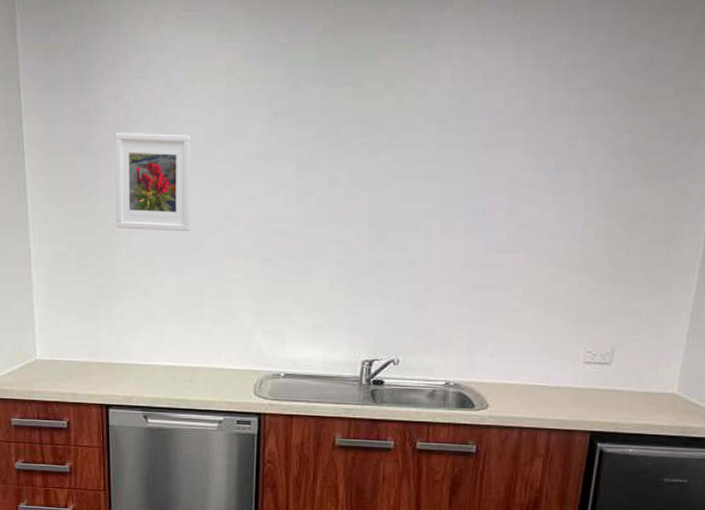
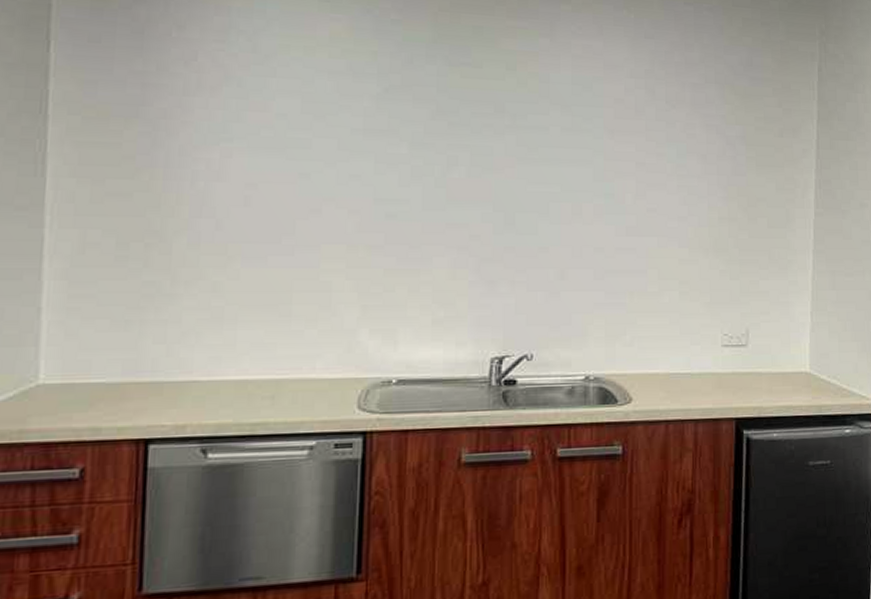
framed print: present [115,133,191,232] -> none [176,99,283,215]

